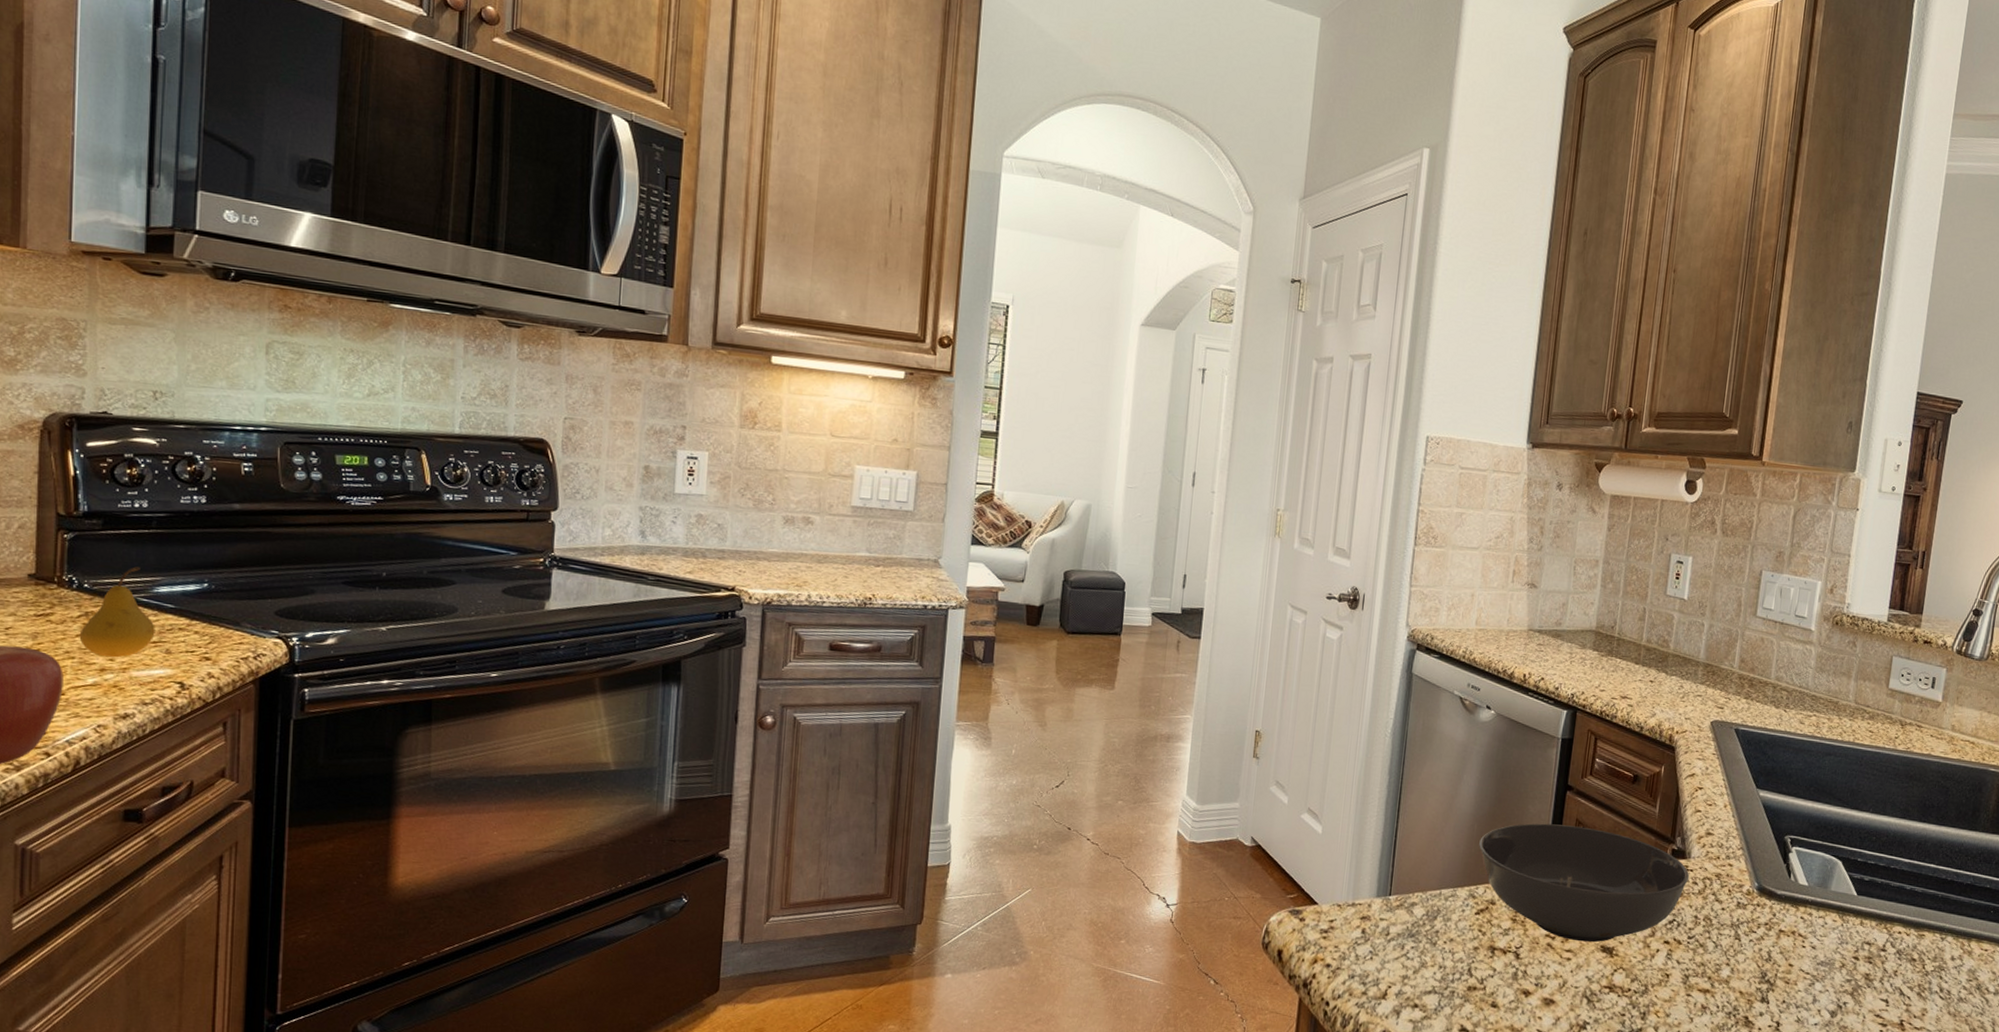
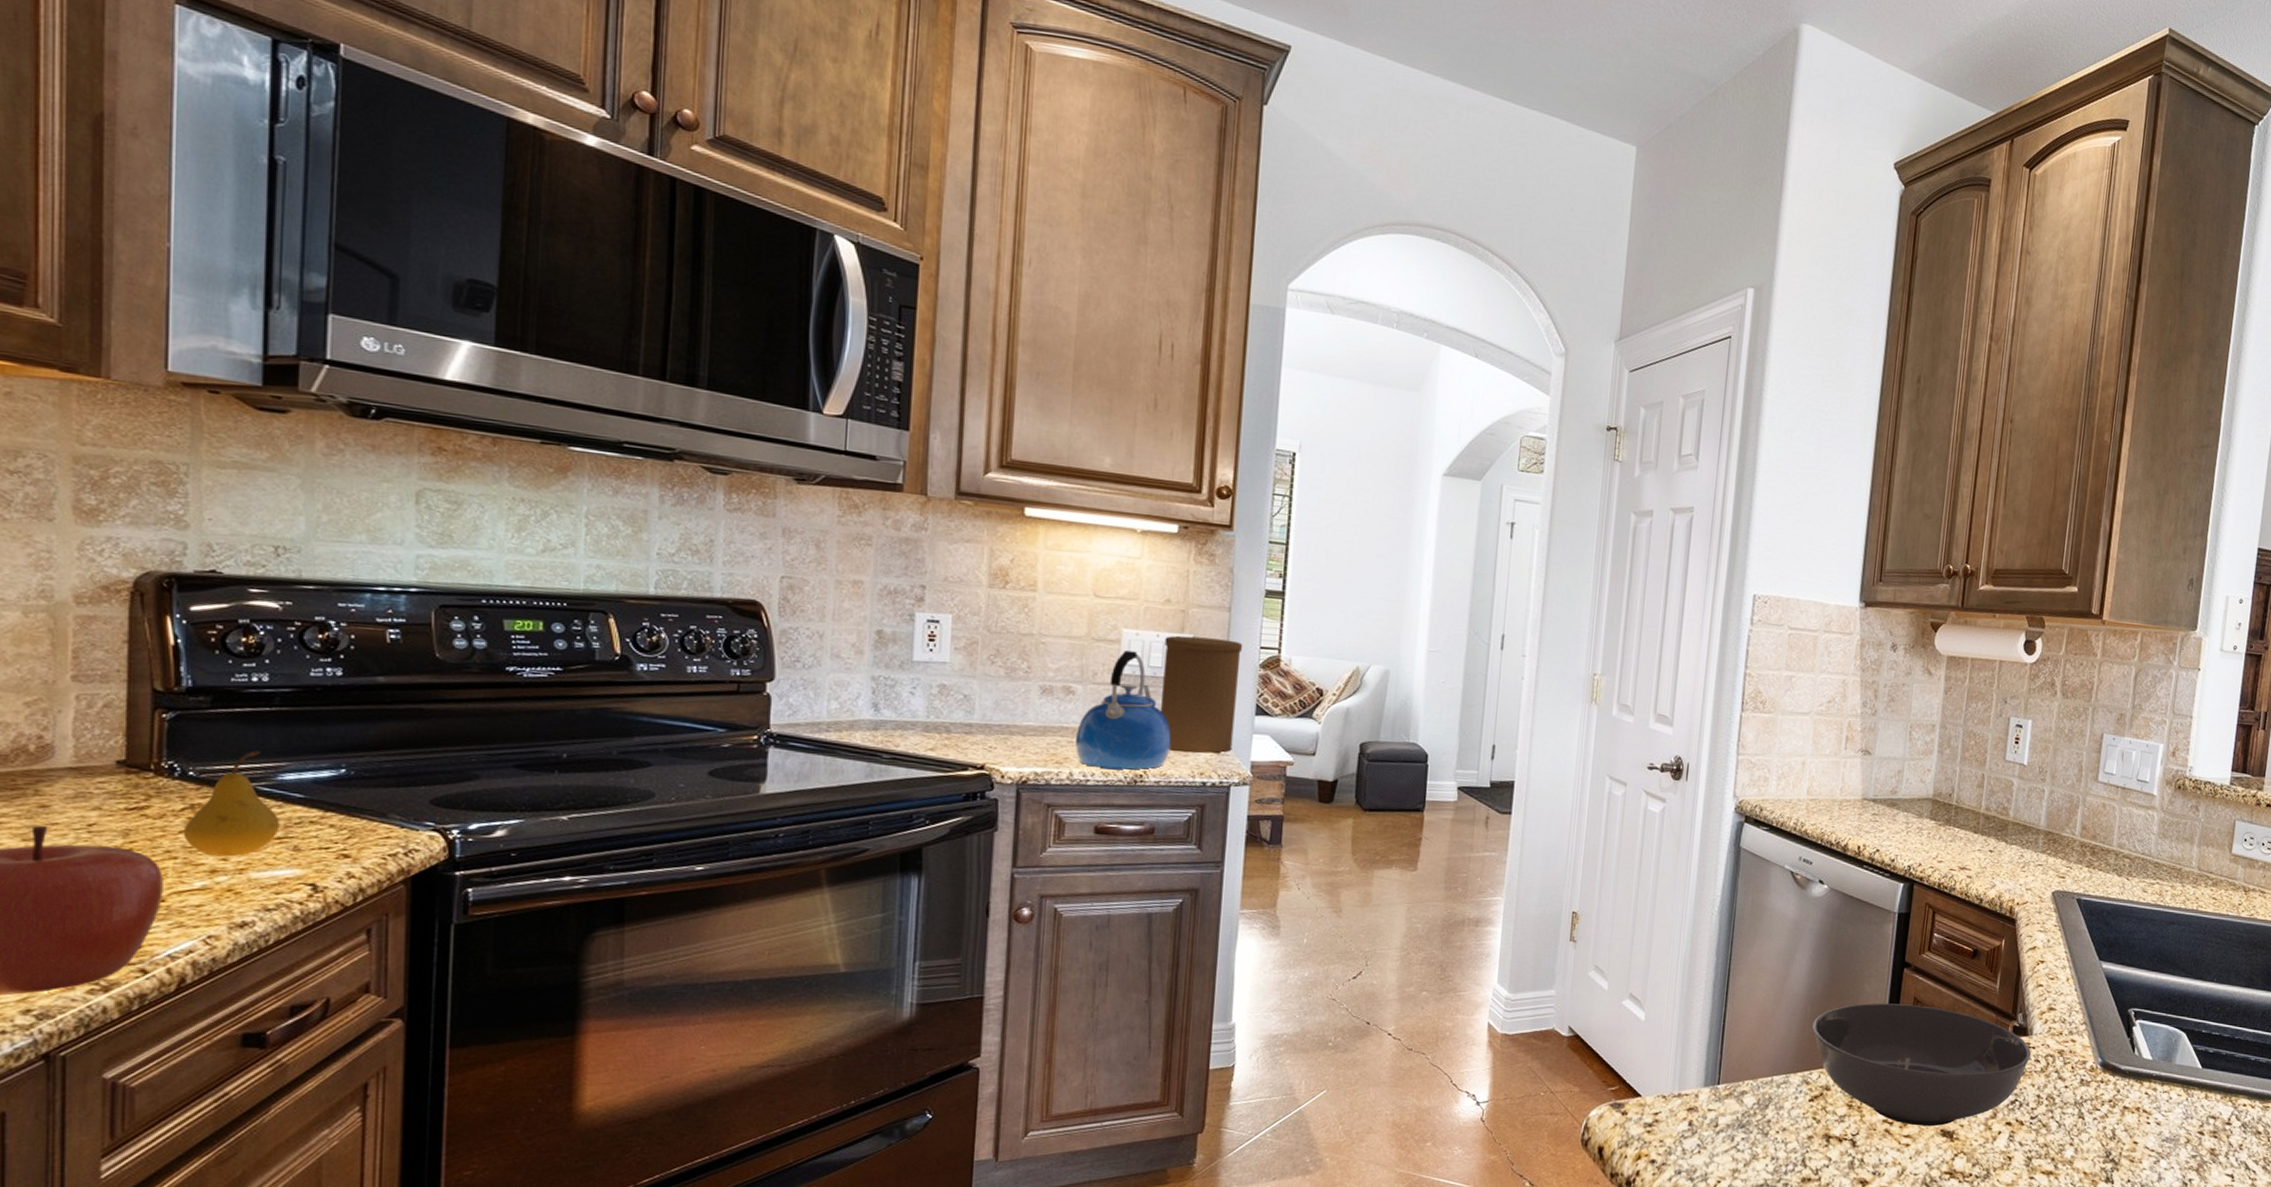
kettle: none [813,485,897,593] -> present [1075,650,1172,770]
canister: none [887,472,961,580] -> present [1160,635,1243,754]

